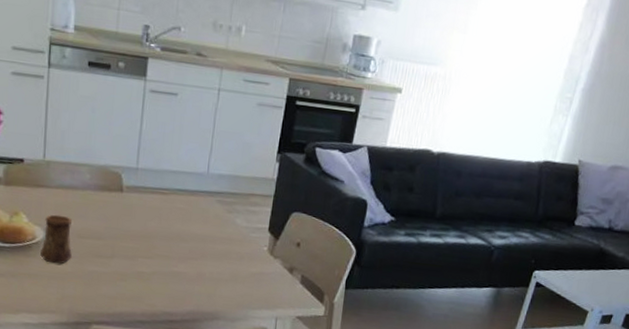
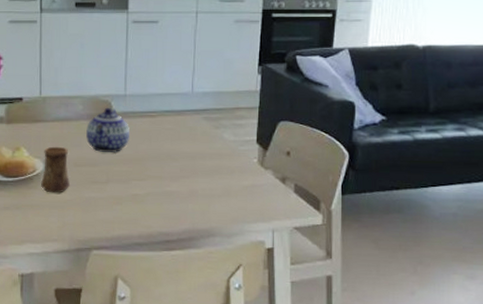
teapot: none [92,179,139,228] -> present [86,107,129,153]

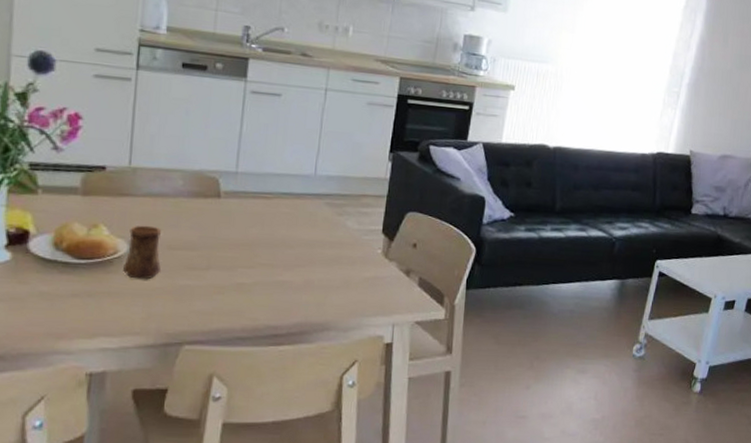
teapot: present [86,107,129,153] -> none [185,184,239,237]

